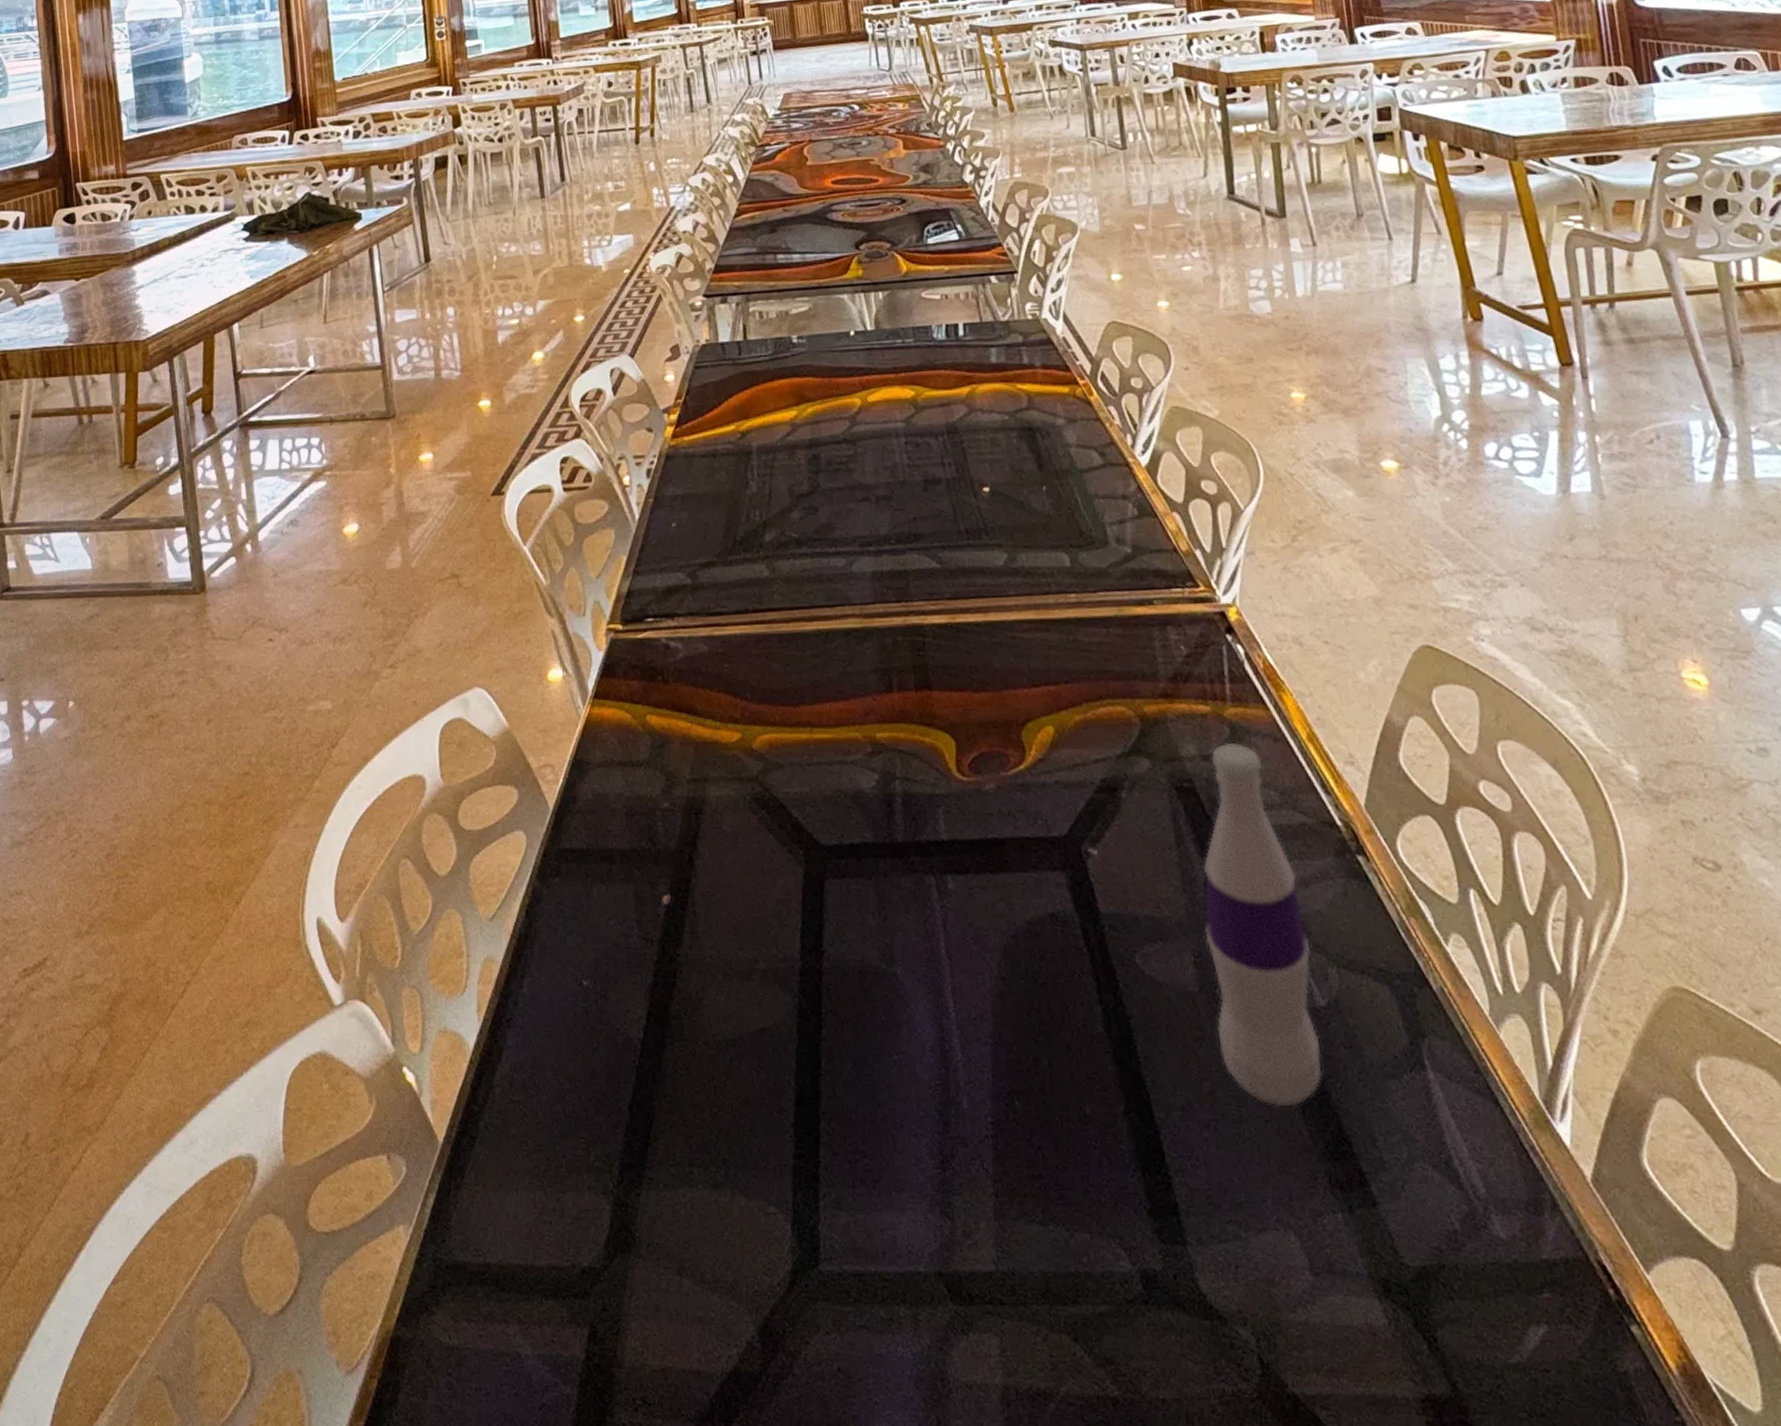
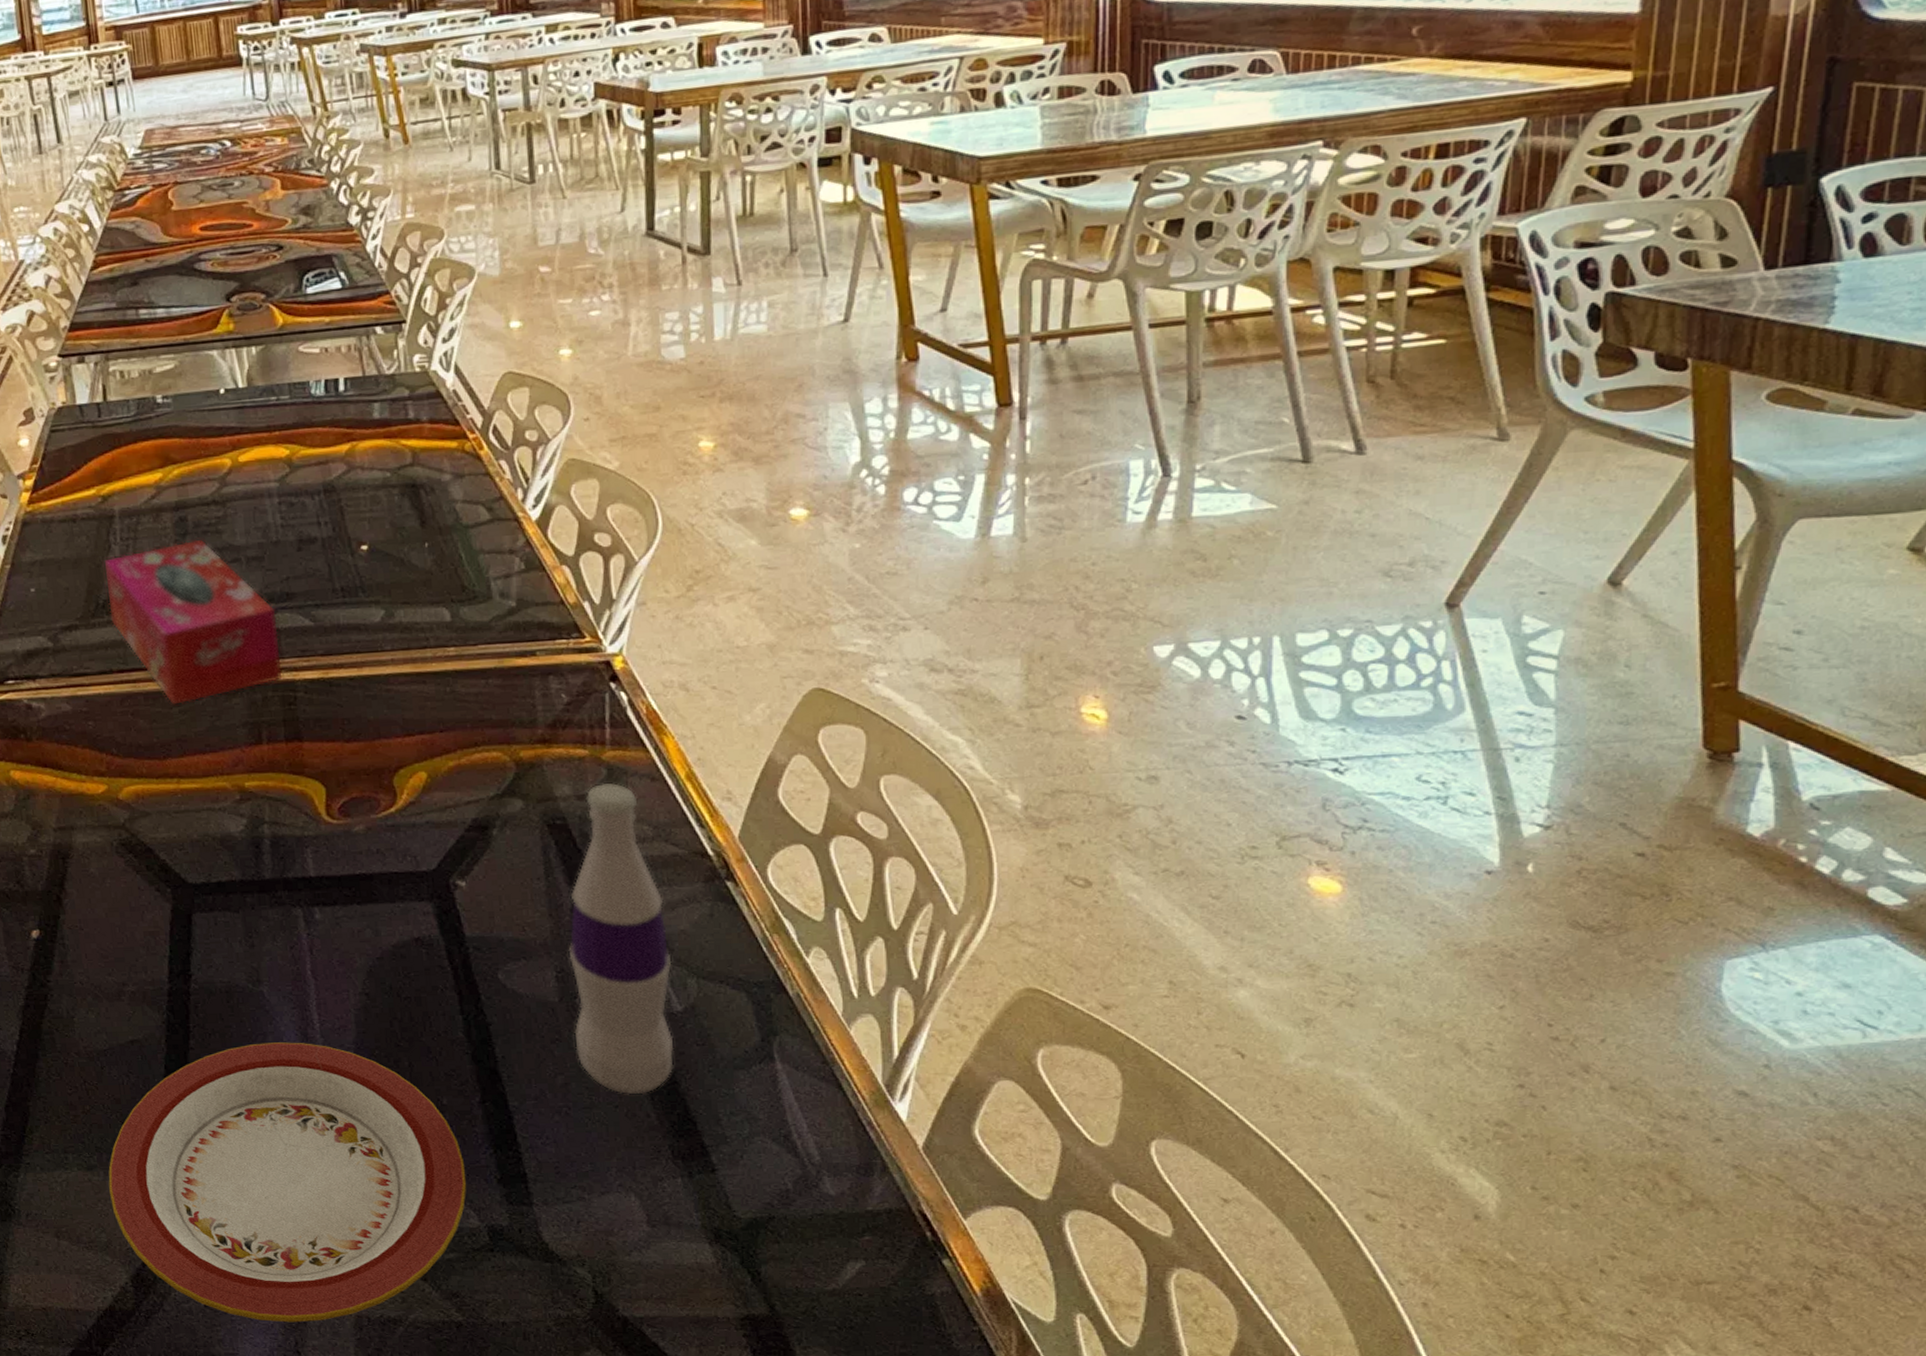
plate: none [735,1034,1115,1395] -> present [108,1042,466,1323]
tissue box: none [743,477,910,648] -> present [105,539,281,705]

